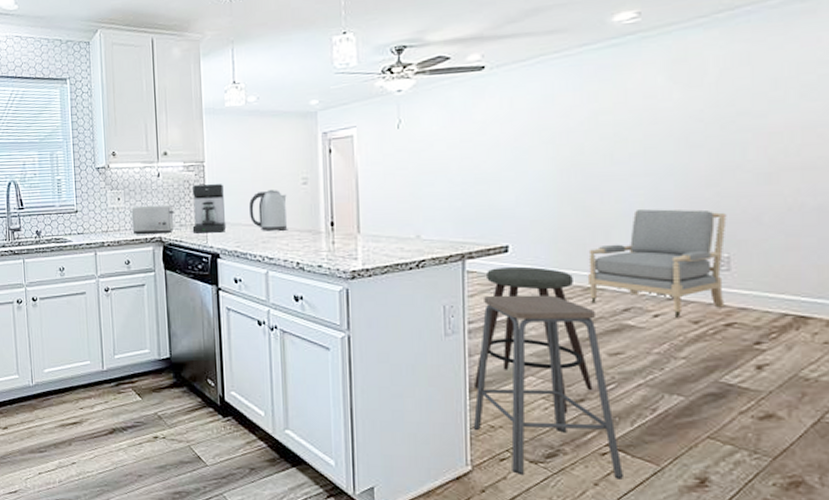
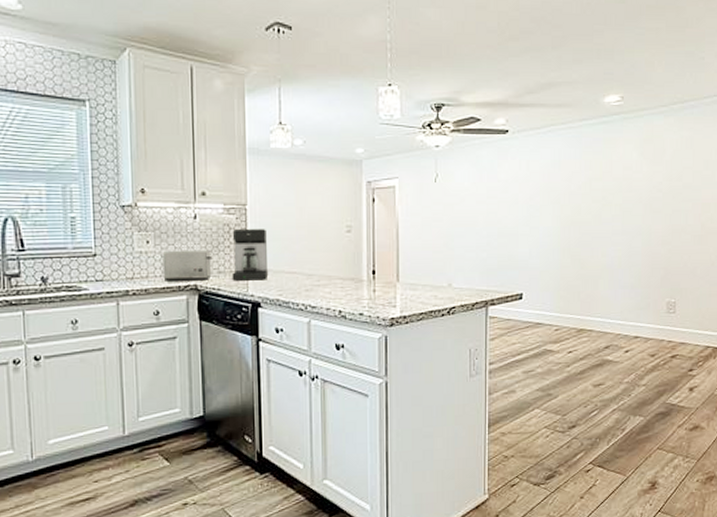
kettle: present [249,190,288,231] -> none [293,237,331,279]
bar stool: present [473,295,623,479] -> none [490,336,601,497]
bar stool: present [475,266,593,413] -> none [493,311,582,439]
armchair: present [587,209,727,318] -> none [580,263,674,352]

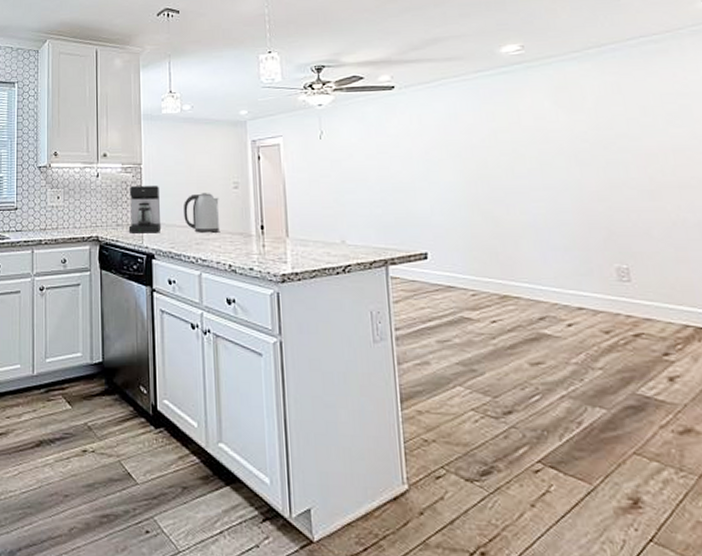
toaster: present [162,249,212,281] -> none [70,204,111,233]
kettle: none [293,237,331,279] -> present [184,193,221,233]

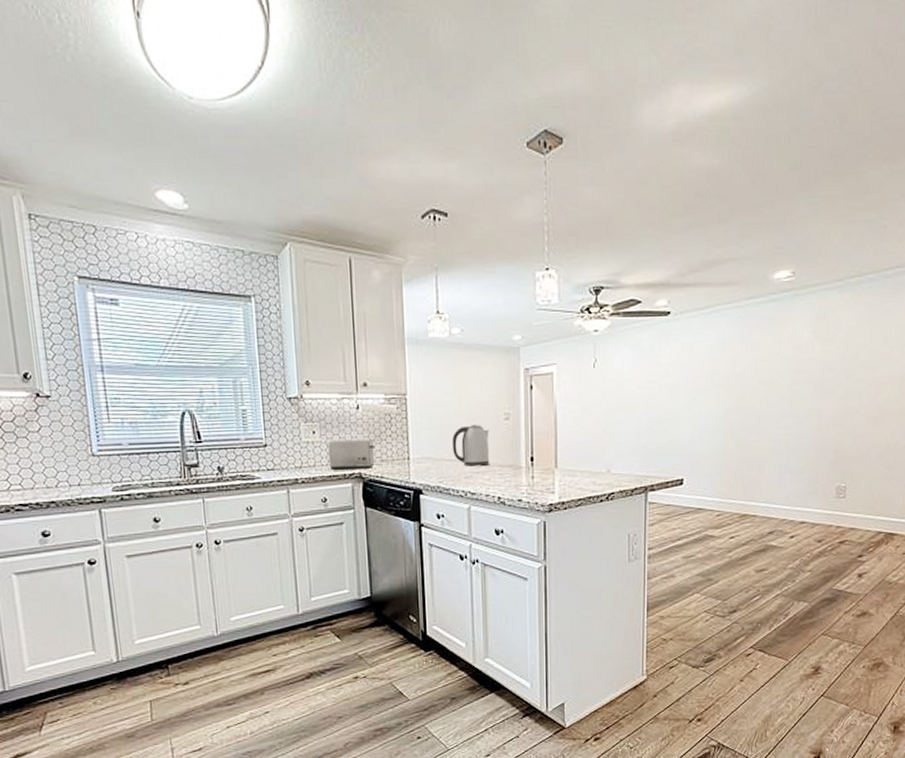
toaster: none [70,204,111,233] -> present [328,438,375,470]
coffee maker: present [128,186,162,233] -> none [394,418,429,469]

